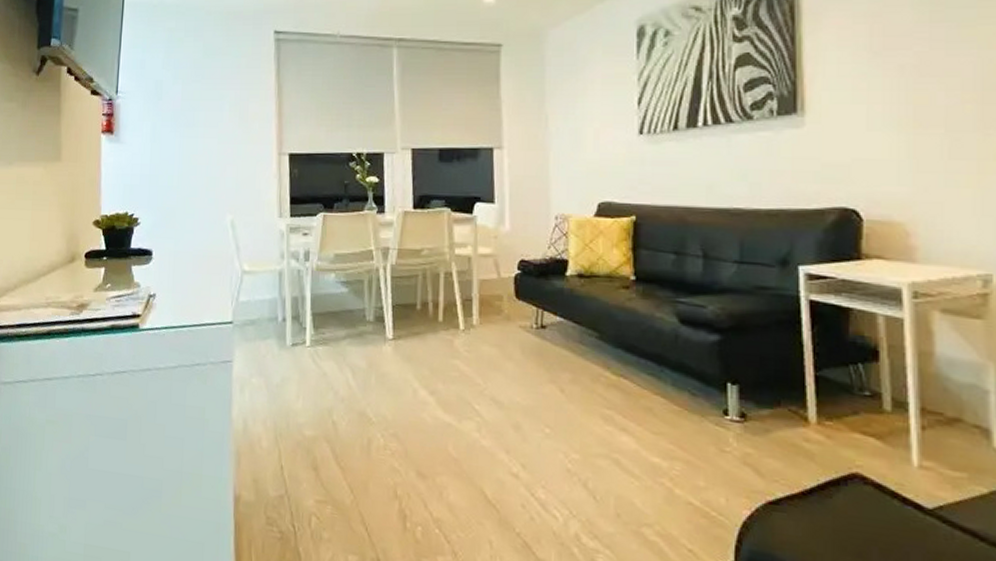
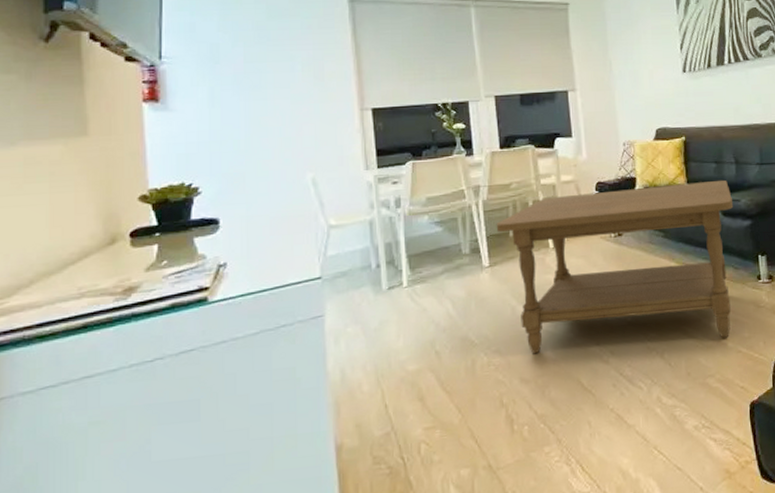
coffee table: none [403,270,696,482] -> present [496,180,734,354]

